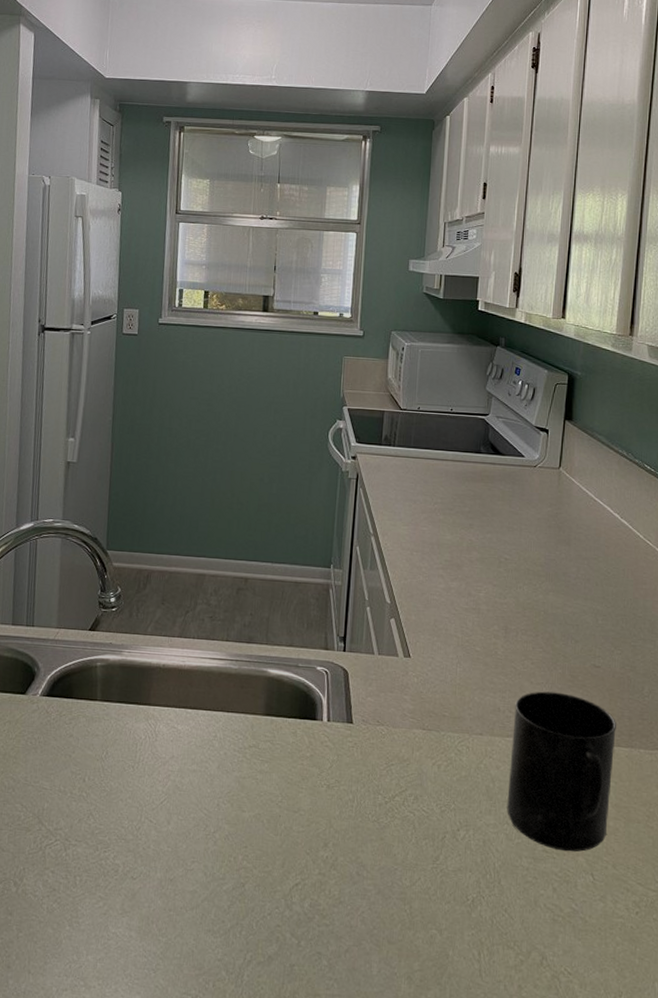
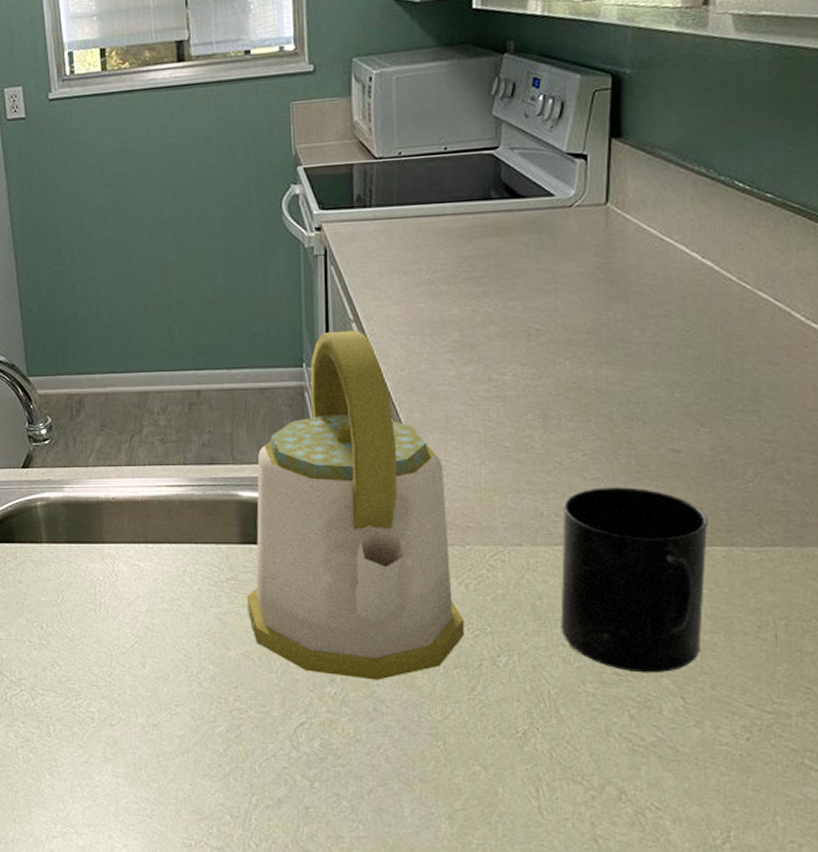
kettle: none [263,541,435,847] -> present [247,330,465,680]

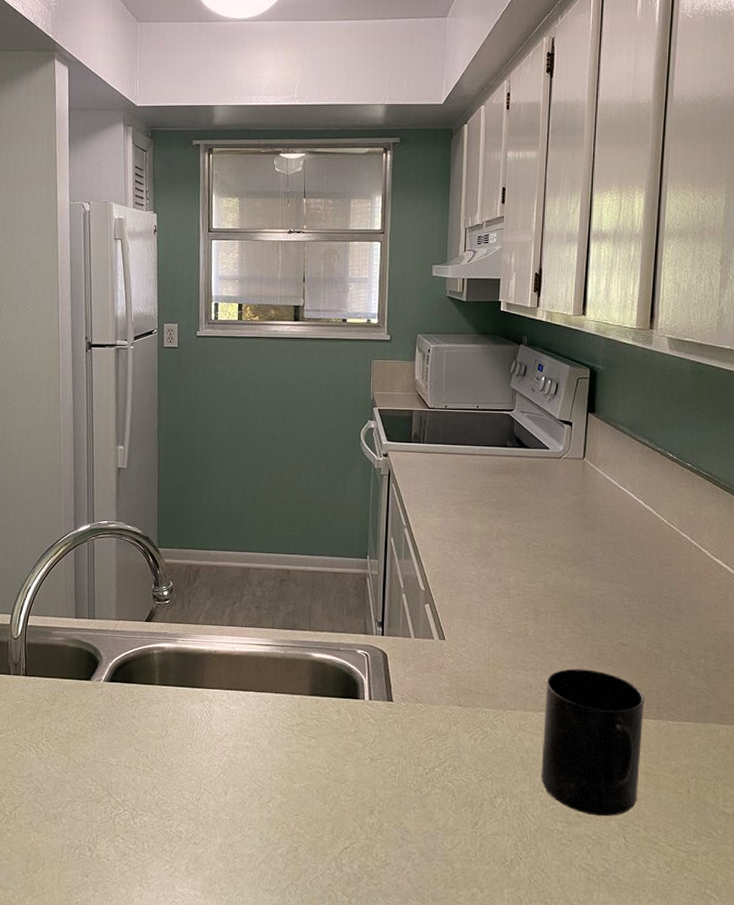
kettle: present [247,330,465,680] -> none [311,533,472,814]

